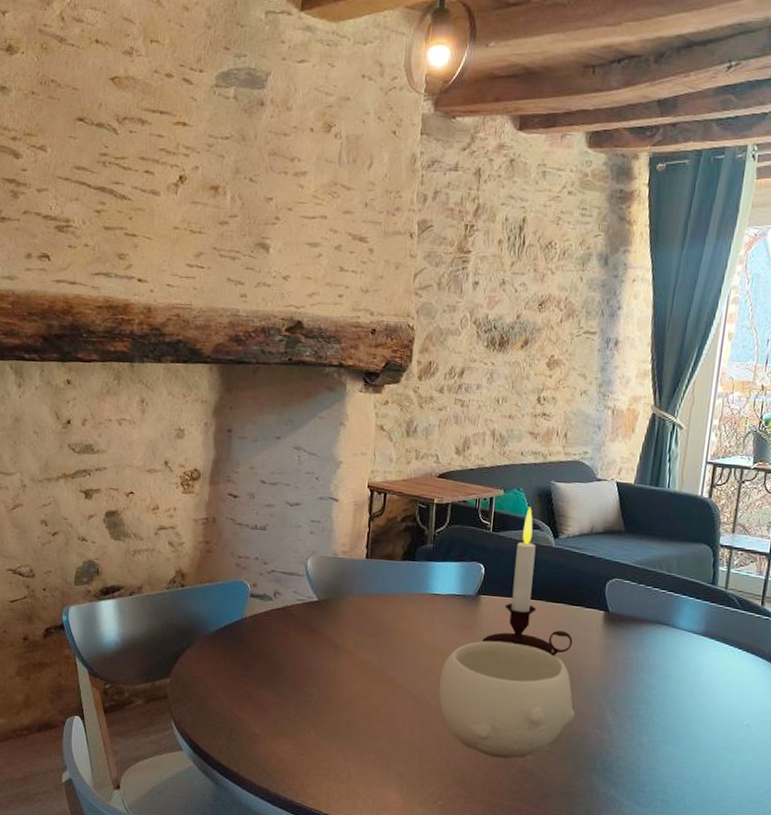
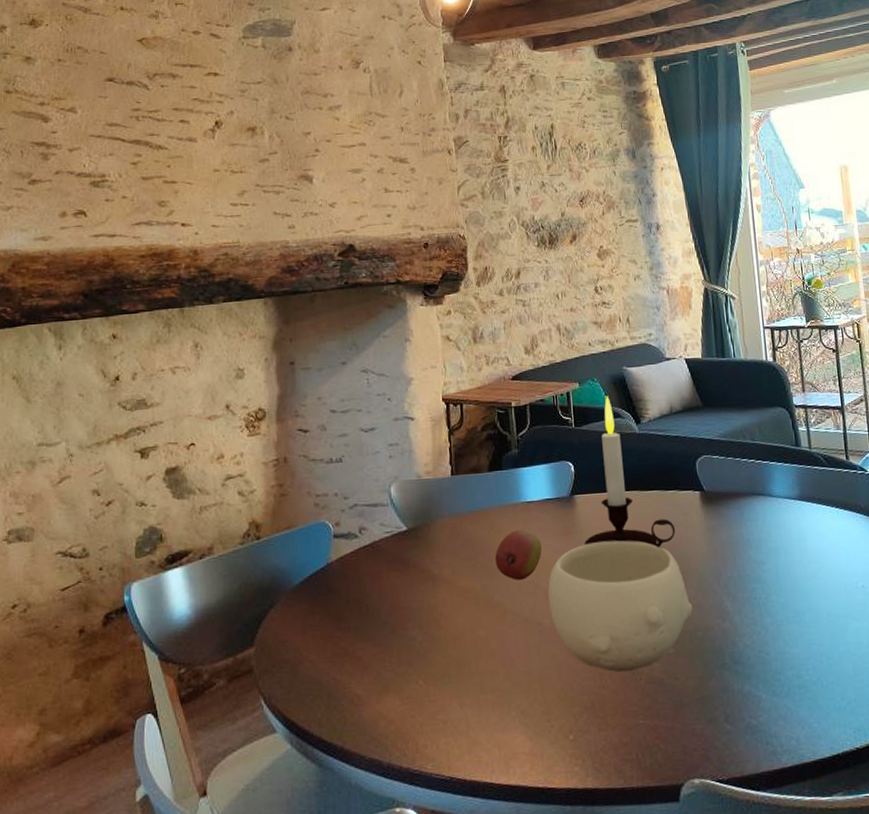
fruit: none [395,617,441,663] -> present [494,529,542,580]

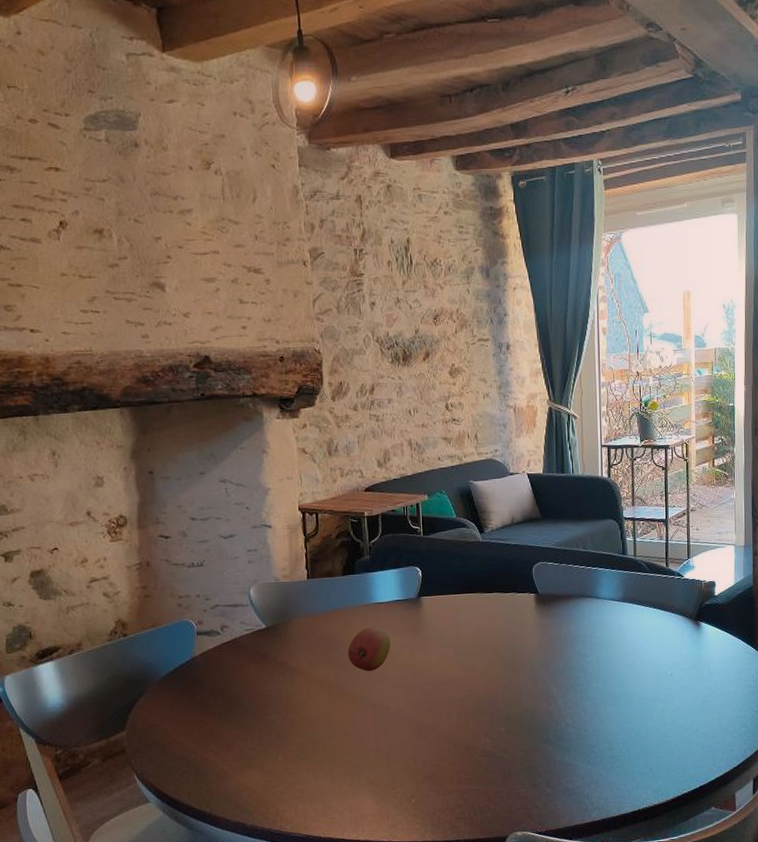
bowl: present [547,540,693,673] -> none [395,636,524,748]
candle: present [584,396,676,548] -> none [429,507,512,643]

